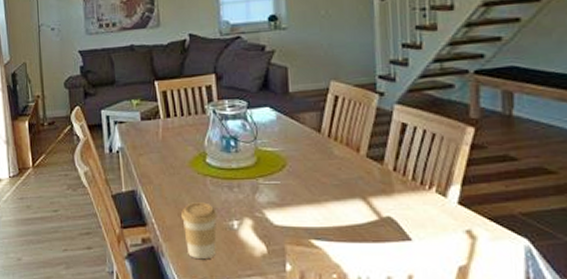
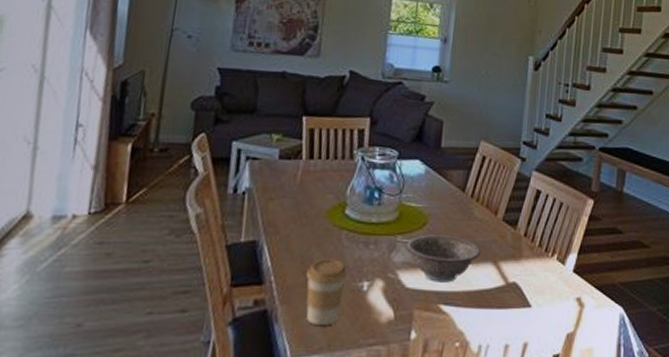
decorative bowl: none [268,175,348,219] -> present [406,235,482,283]

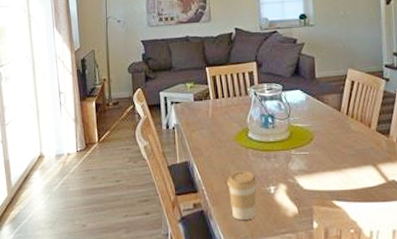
decorative bowl: present [406,235,482,283] -> none [299,147,362,184]

